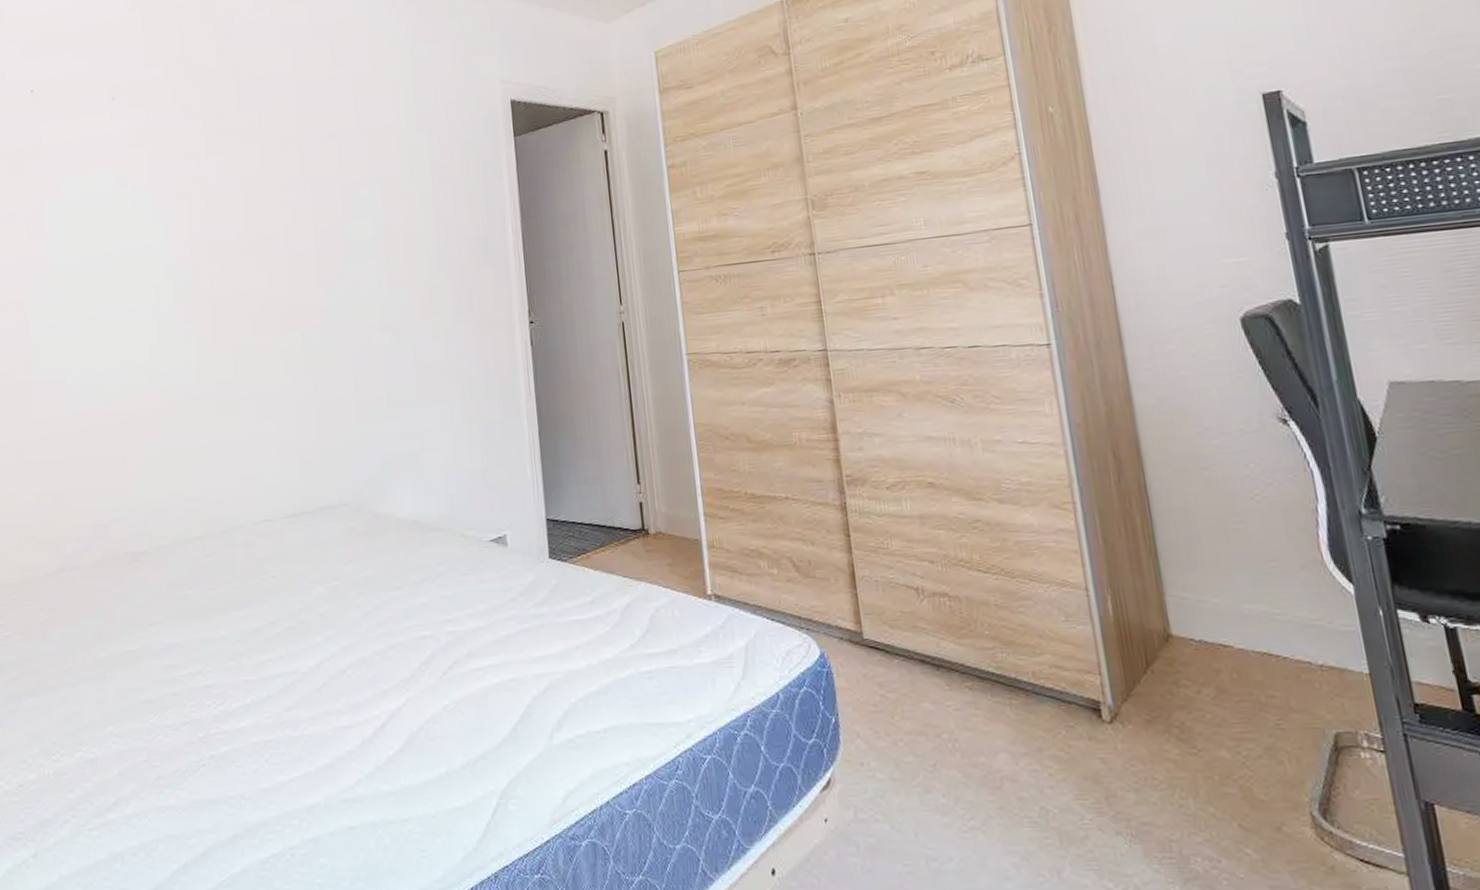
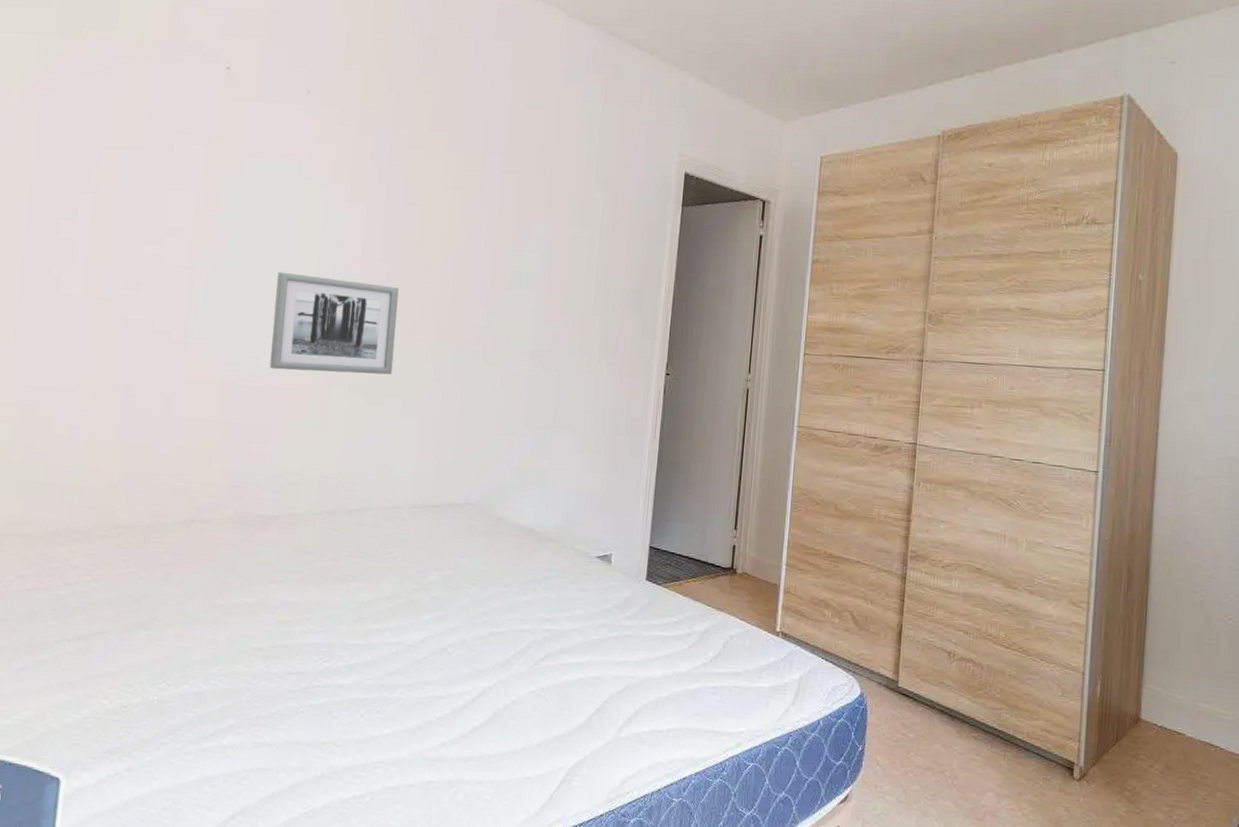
wall art: none [109,282,240,393] -> present [269,272,399,375]

